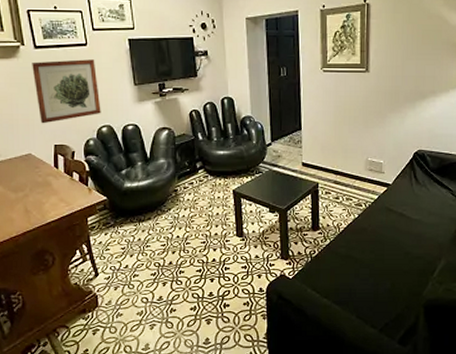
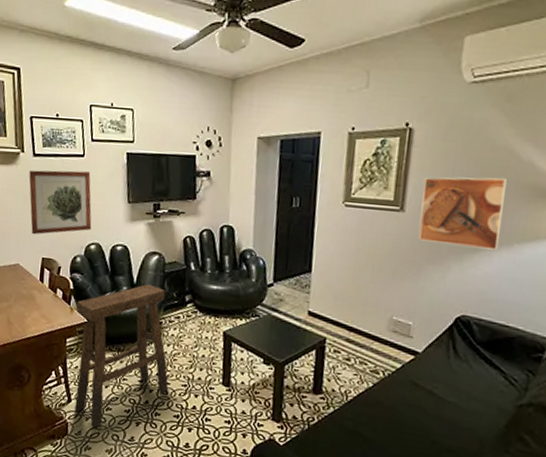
stool: none [95,158,190,295] -> present [74,284,169,428]
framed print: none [381,39,441,96] -> present [419,177,507,250]

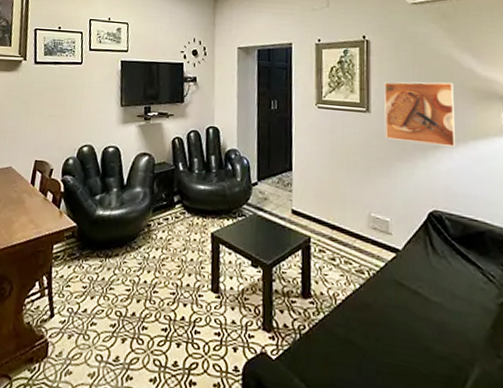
wall art: present [29,170,92,235] -> none [26,76,87,138]
stool: present [74,284,169,428] -> none [57,186,157,348]

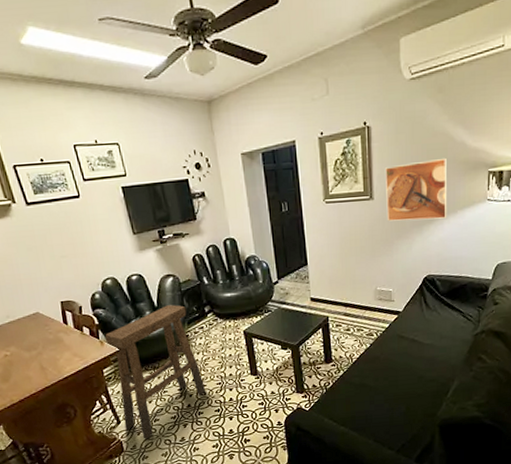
stool: none [57,186,157,348] -> present [105,305,206,439]

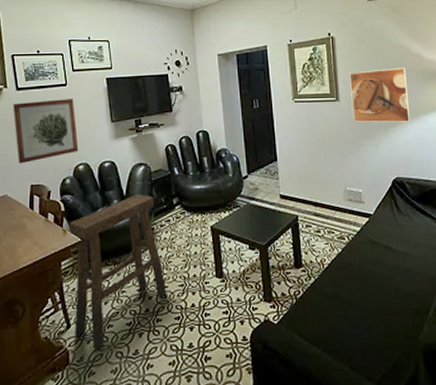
wall art: none [26,211,103,282] -> present [13,99,79,164]

